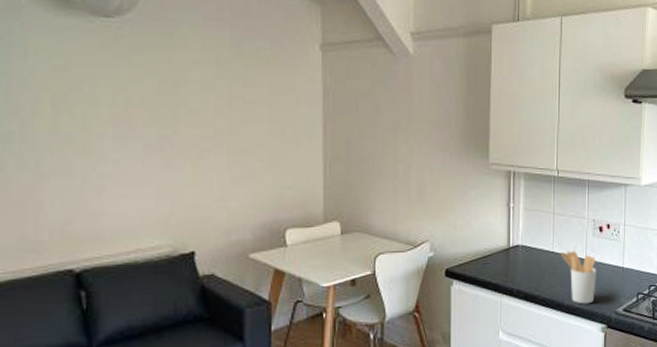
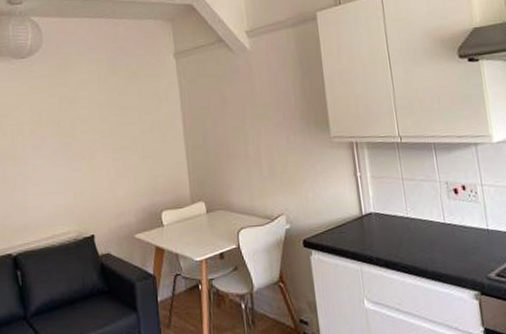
utensil holder: present [560,251,597,304] -> none [415,215,461,270]

